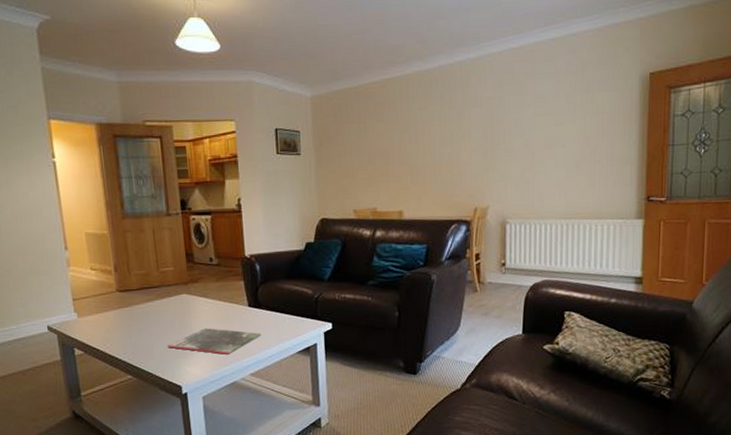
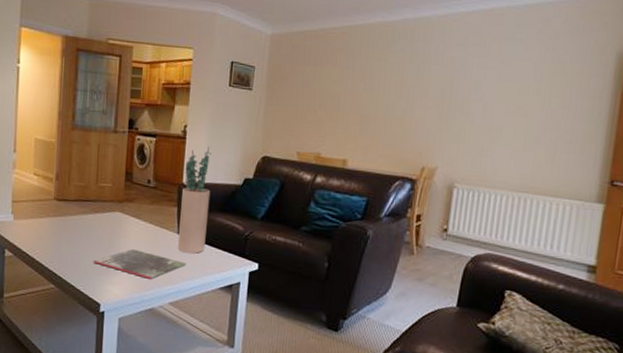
vase: none [245,216,277,324] -> present [177,146,211,254]

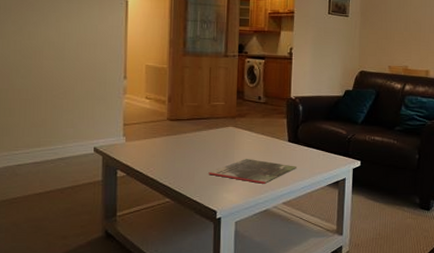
vase: present [177,146,211,254] -> none [288,65,316,158]

